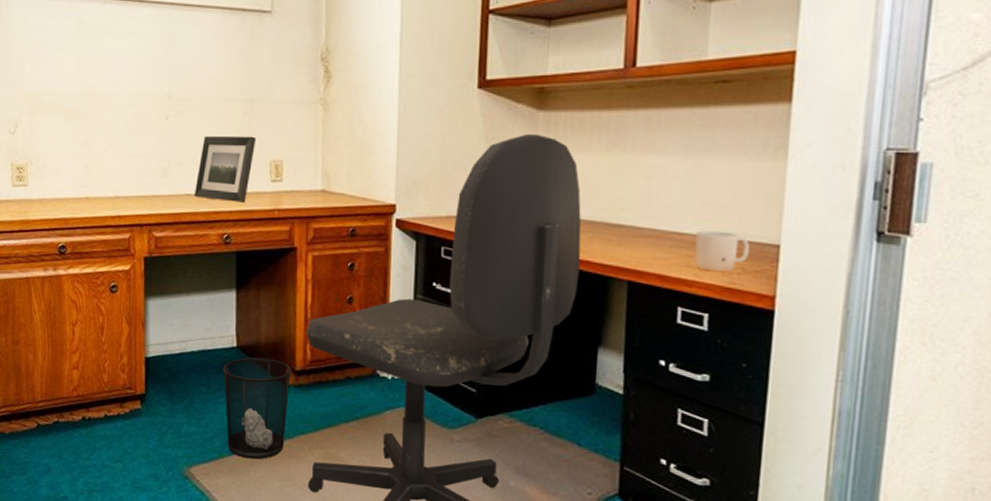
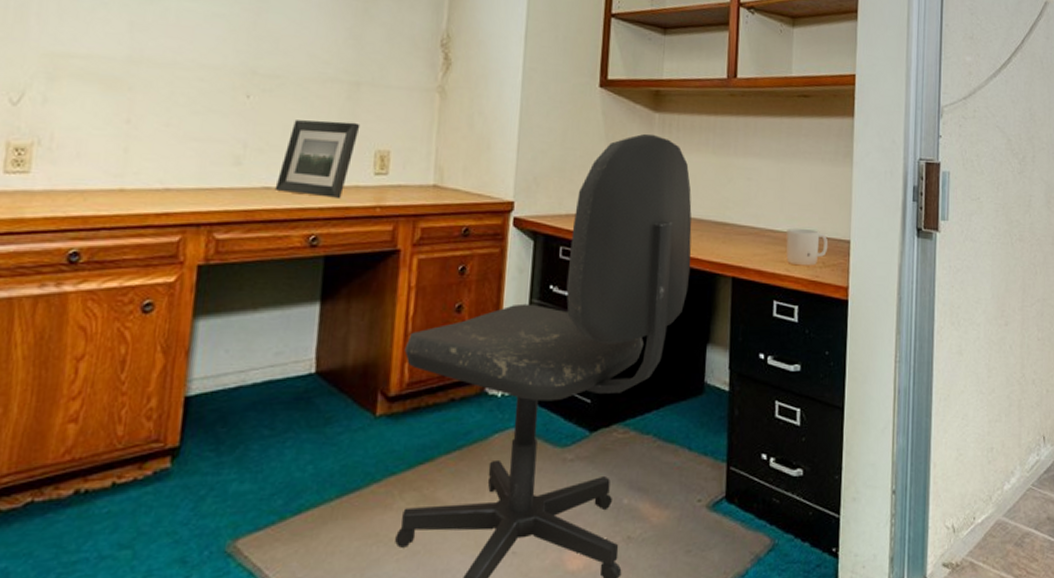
waste bin: present [223,357,292,460] -> none [292,384,385,517]

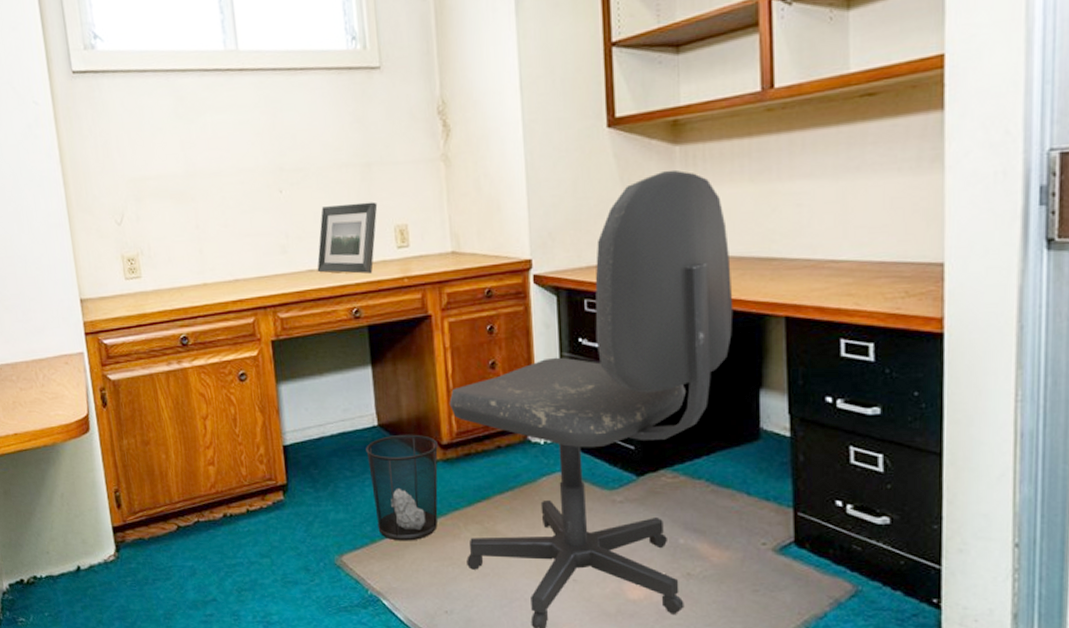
waste bin: none [292,384,385,517] -> present [366,434,439,541]
mug: present [785,228,829,266] -> none [853,254,913,298]

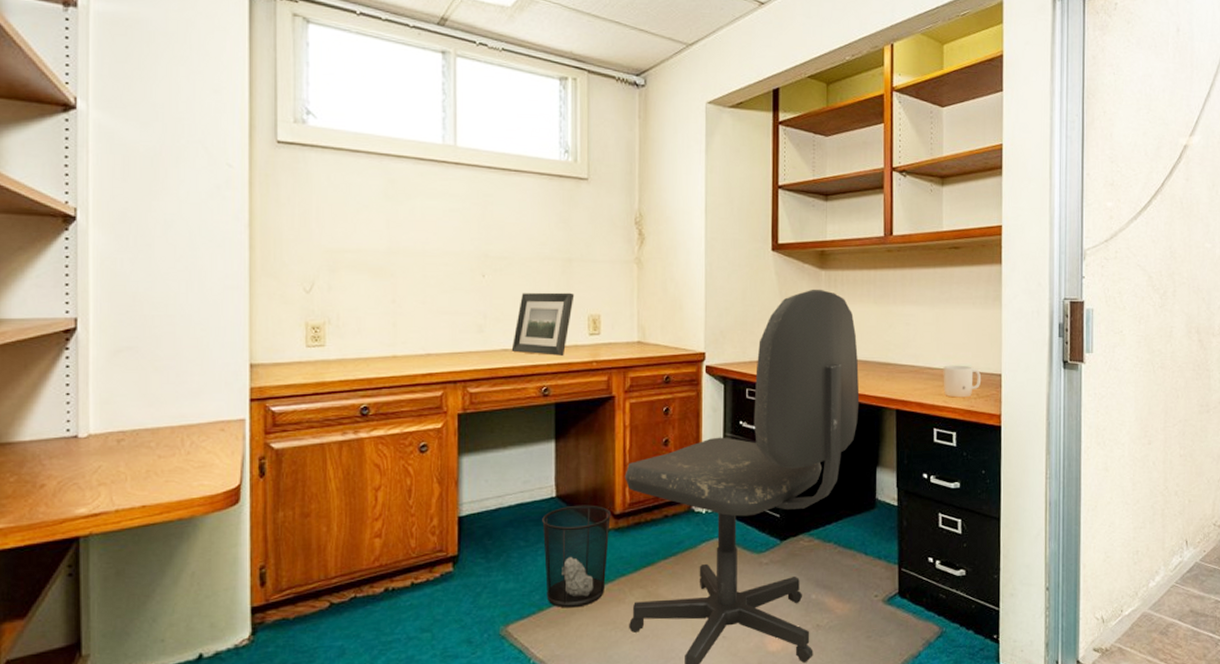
mug: none [853,254,913,298] -> present [943,365,982,398]

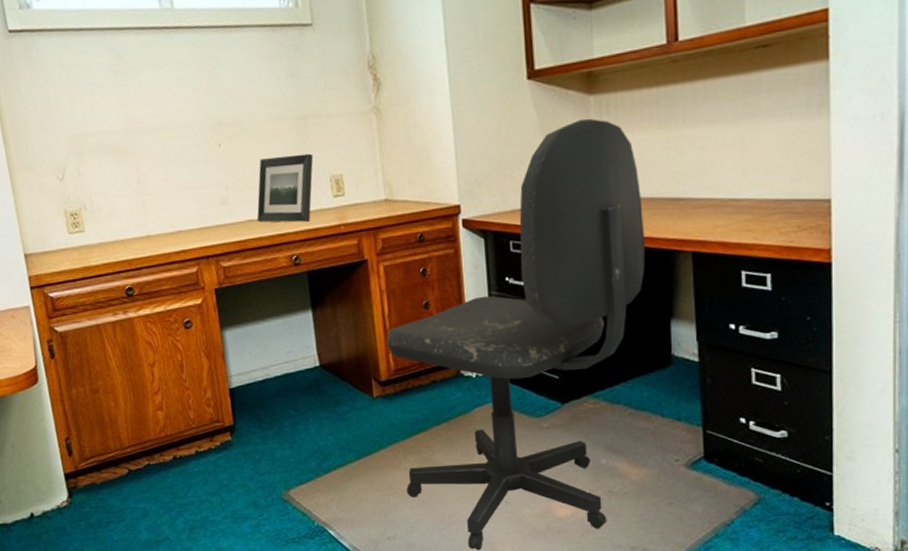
waste bin: present [542,505,612,608] -> none [308,372,379,474]
mug: present [943,365,982,398] -> none [751,192,804,233]

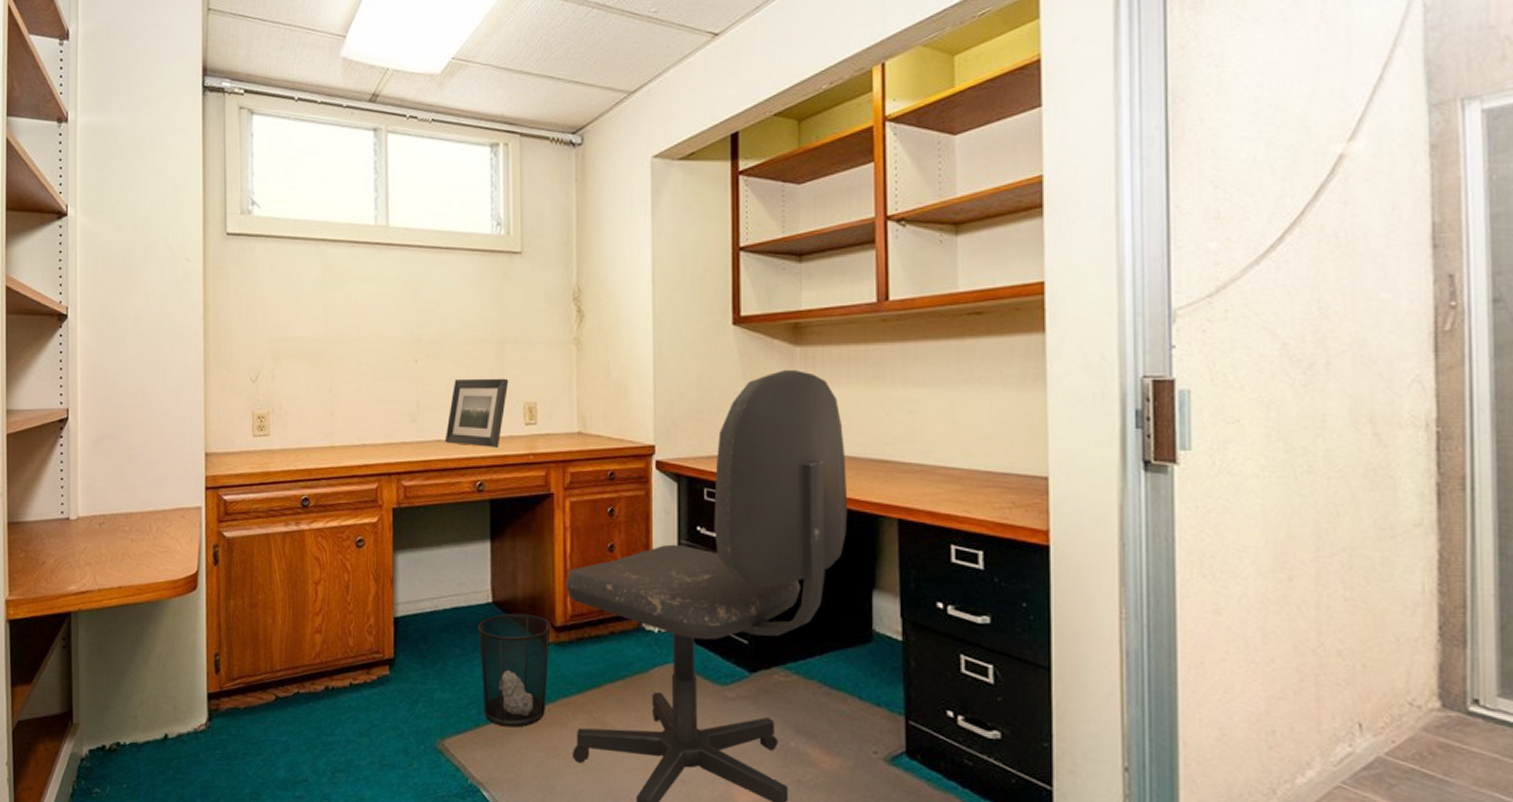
waste bin: none [308,372,379,474] -> present [478,613,552,728]

